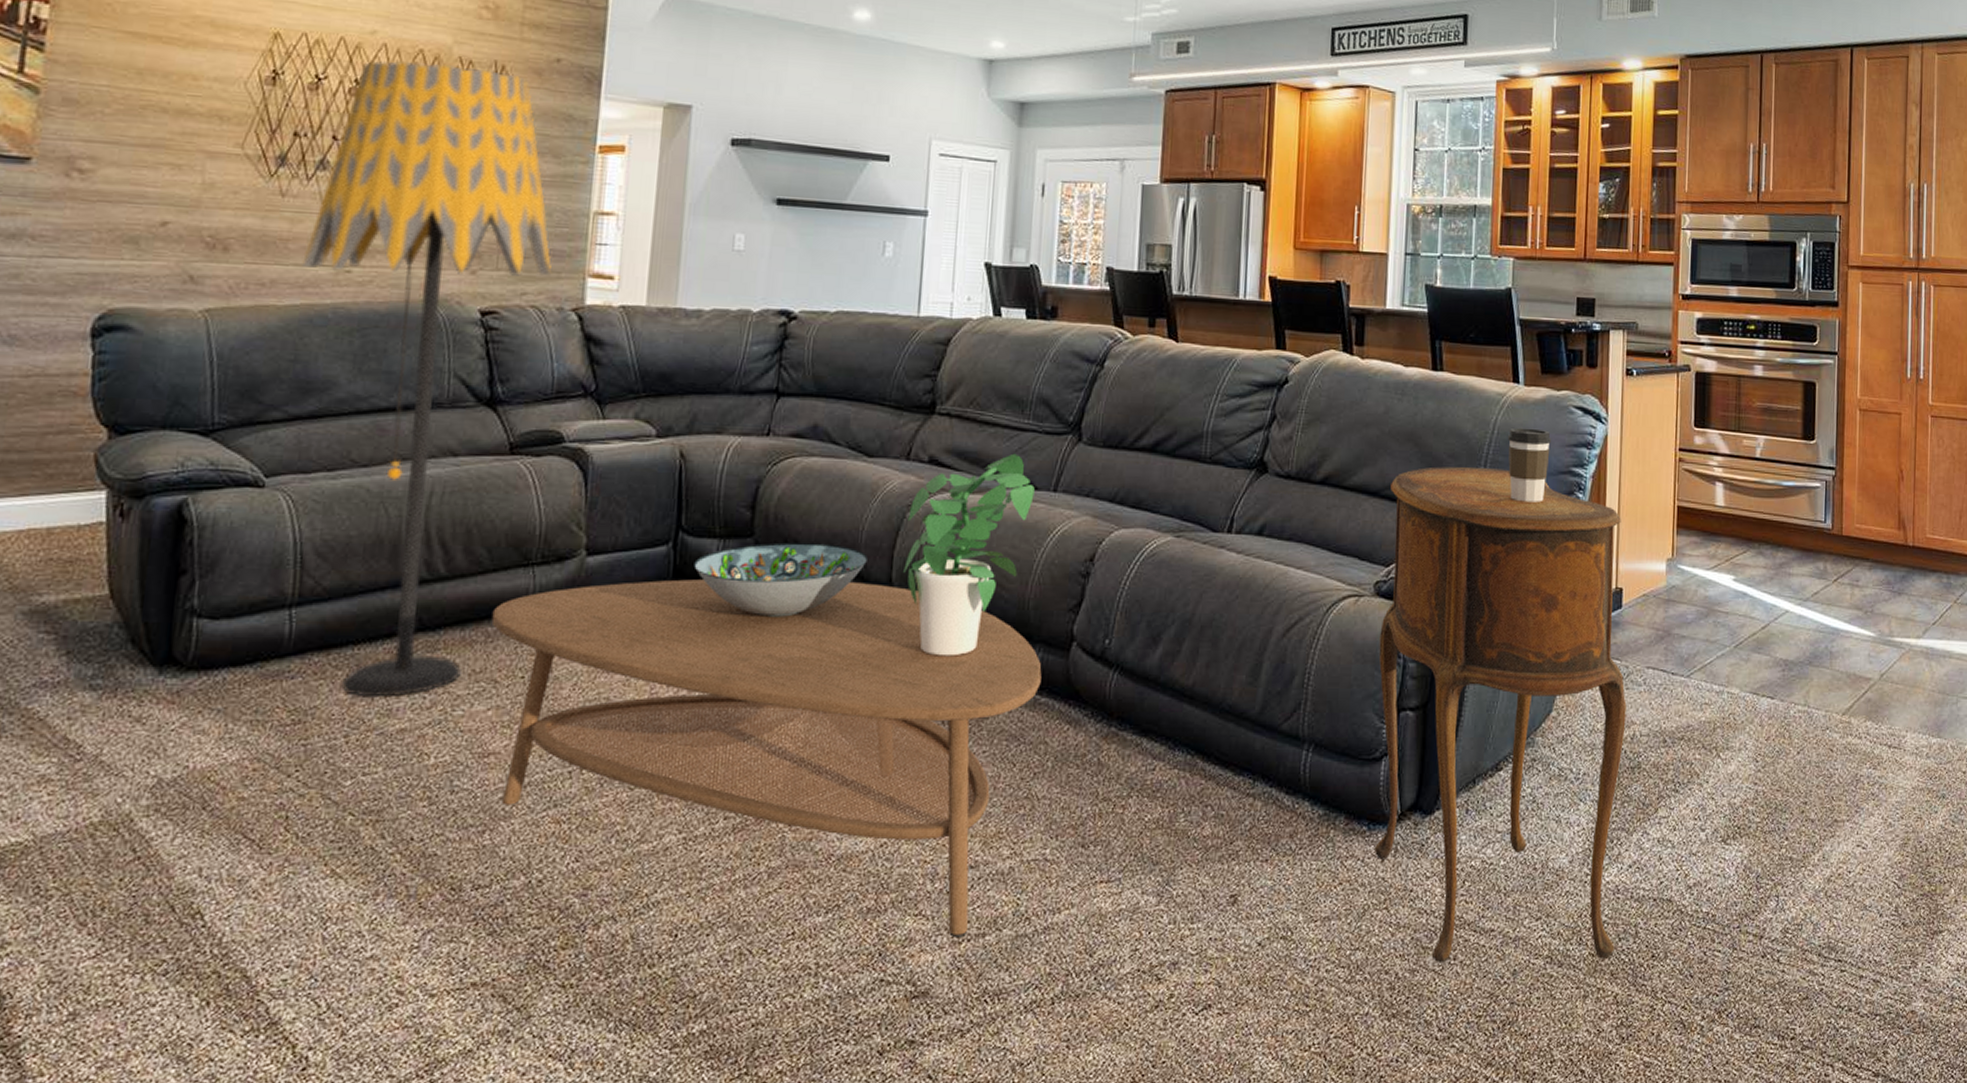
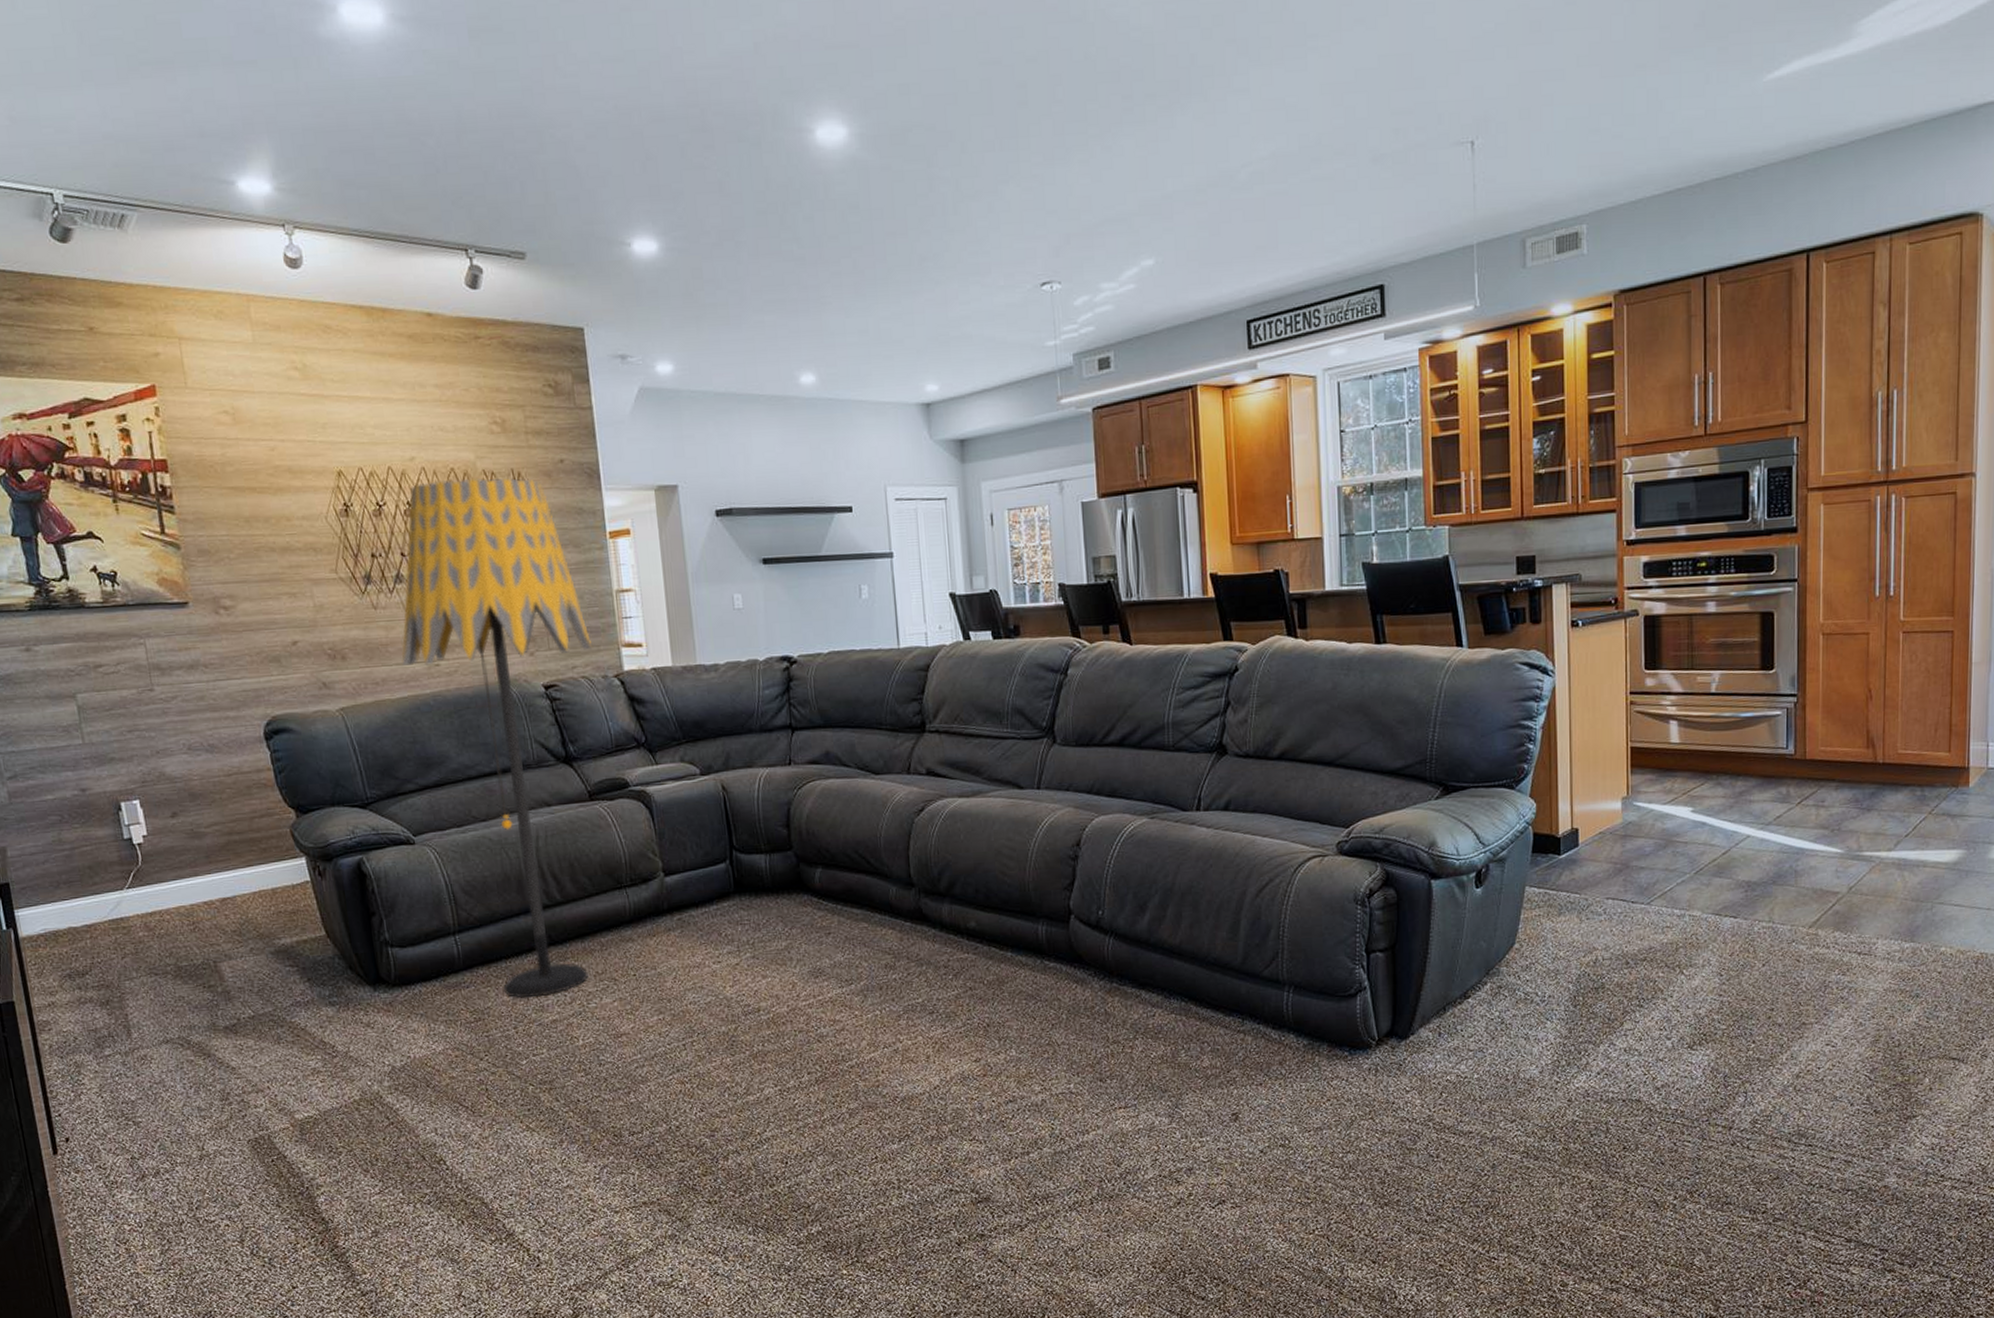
coffee table: present [491,579,1042,938] -> none [602,879,1048,1157]
decorative bowl: present [694,542,867,617] -> none [749,850,888,914]
potted plant: present [904,453,1035,657] -> none [916,759,1021,935]
side table: present [1373,467,1627,964] -> none [1344,729,1588,1161]
coffee cup: present [1507,427,1552,503] -> none [1454,688,1499,758]

